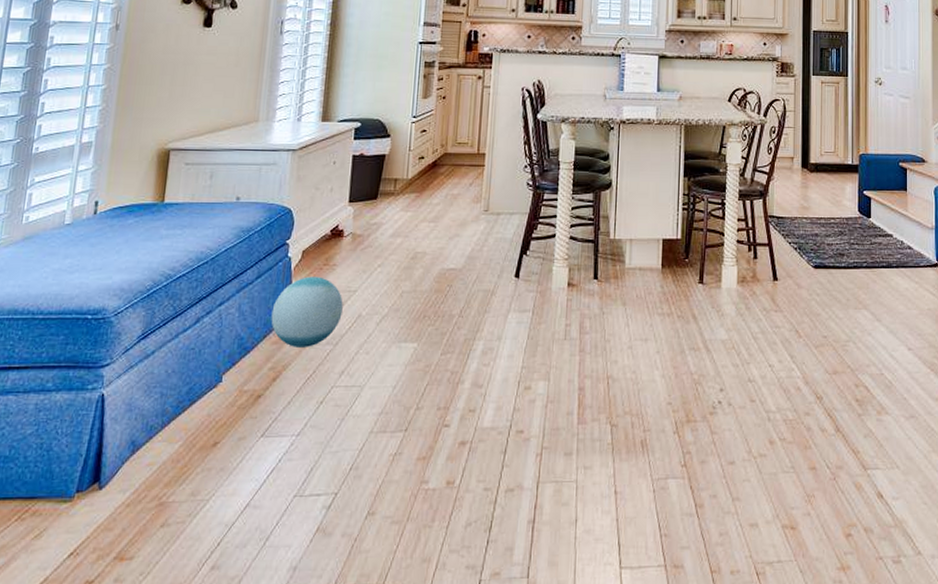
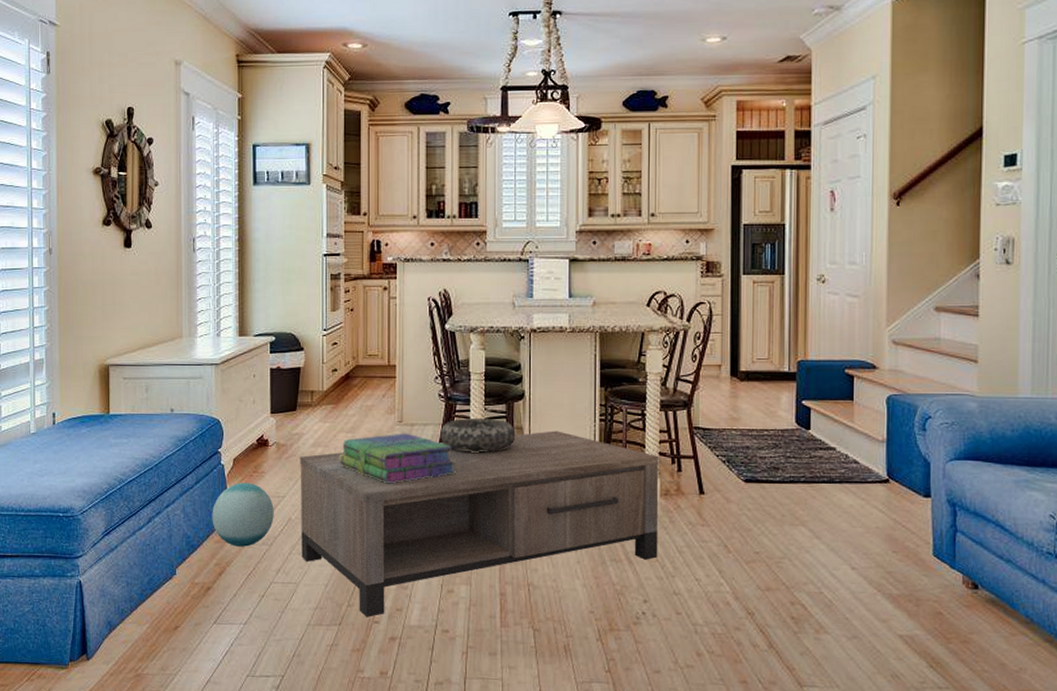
coffee table: none [369,219,737,421] -> present [300,430,659,617]
stack of books: none [418,222,542,275] -> present [338,433,457,484]
decorative bowl: none [526,207,602,242] -> present [440,418,516,453]

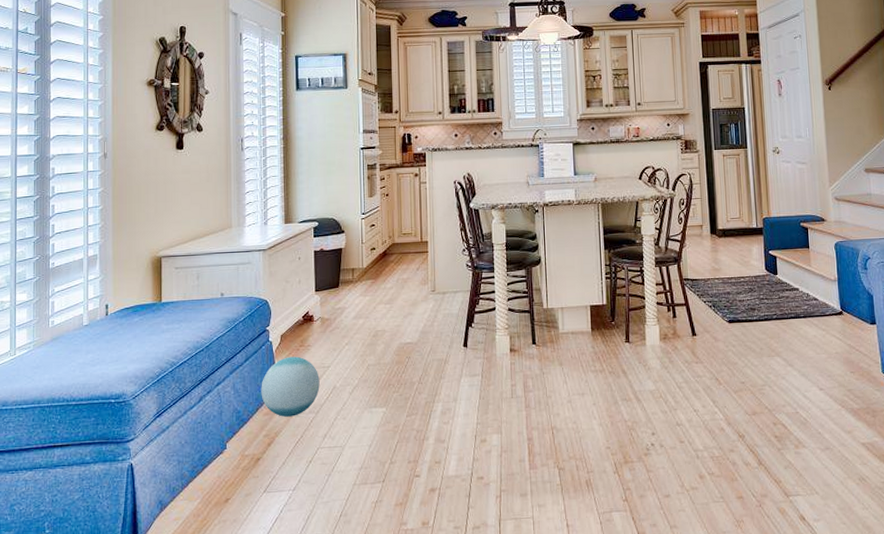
coffee table: present [300,430,659,617] -> none [343,289,662,472]
stack of books: present [338,433,457,484] -> none [378,300,485,348]
decorative bowl: present [440,418,516,453] -> none [469,283,535,314]

